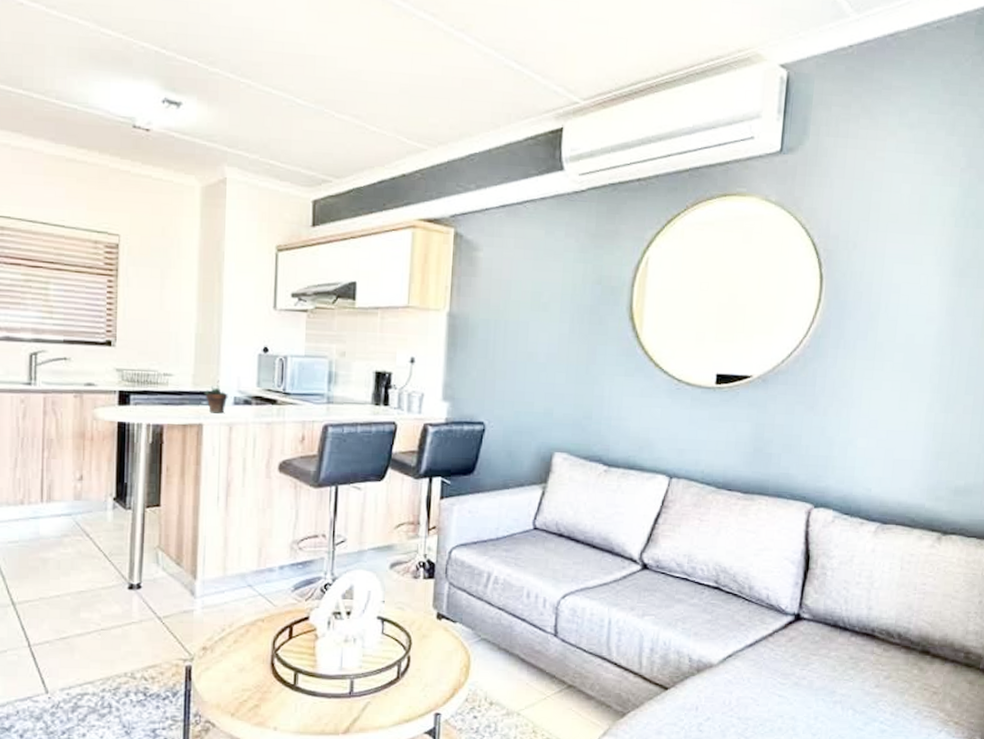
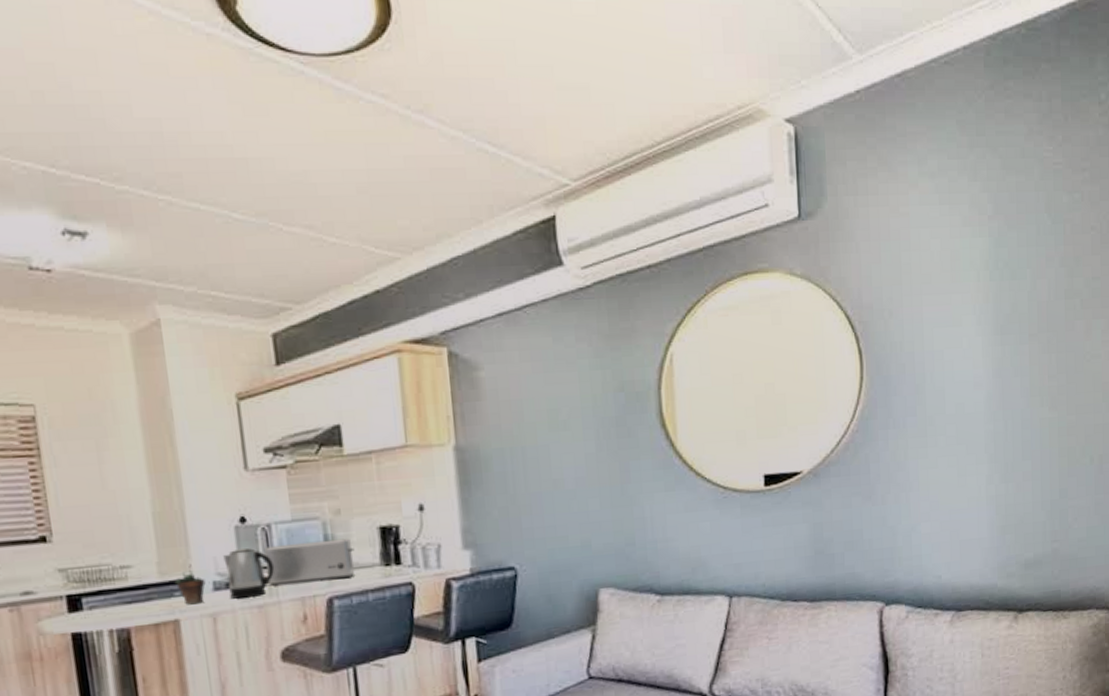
kettle: none [245,372,285,415] -> present [223,547,275,599]
toaster: none [278,375,352,412] -> present [264,538,355,588]

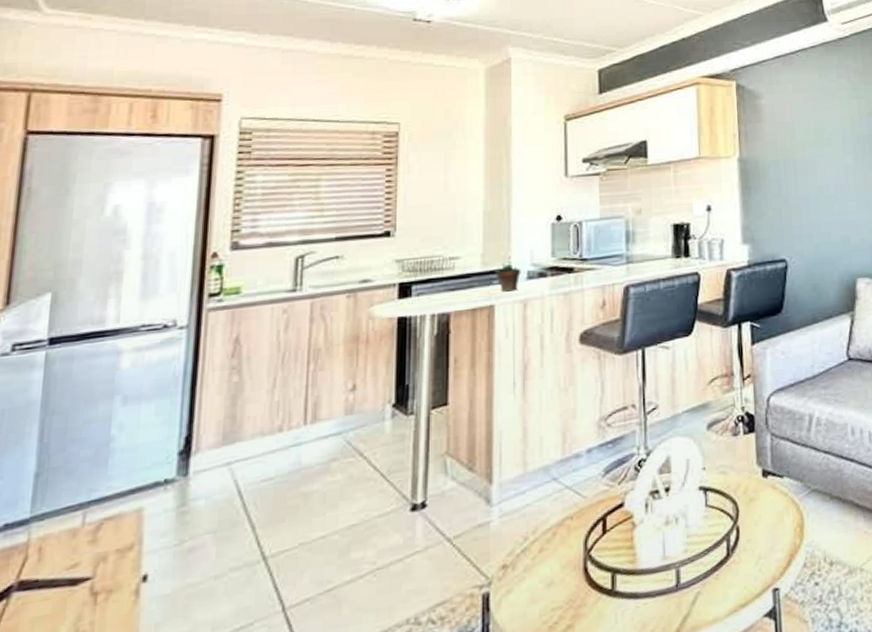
kettle: present [223,547,275,599] -> none [539,241,582,287]
toaster: present [264,538,355,588] -> none [575,234,651,277]

